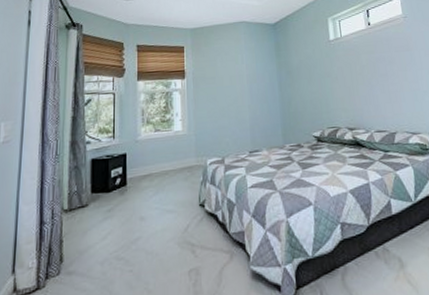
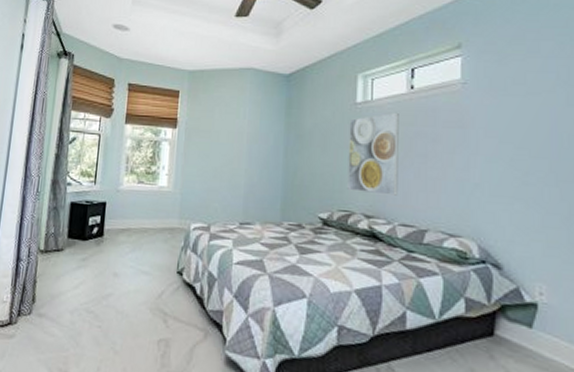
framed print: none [326,44,371,111] -> present [347,112,399,196]

